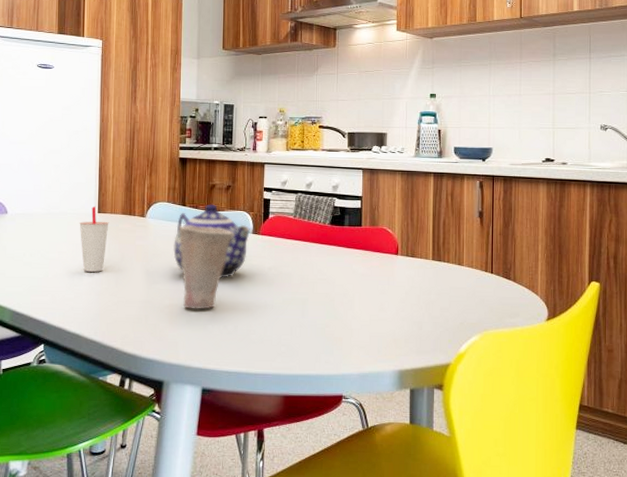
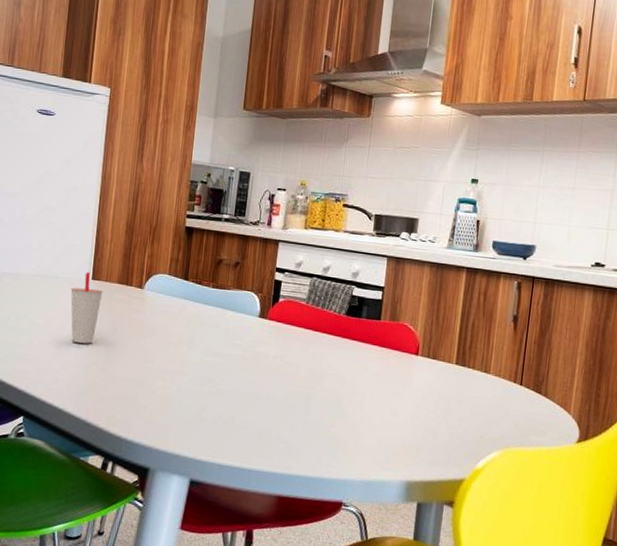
teapot: present [173,204,250,278] -> none [171,280,257,363]
cup: present [178,225,234,309] -> none [177,301,238,395]

